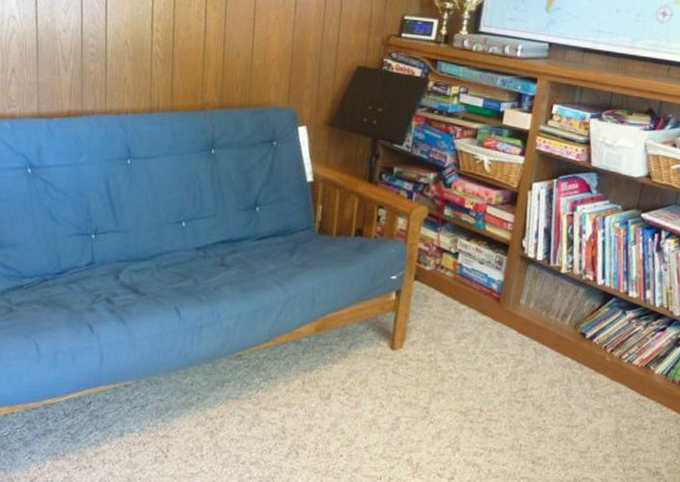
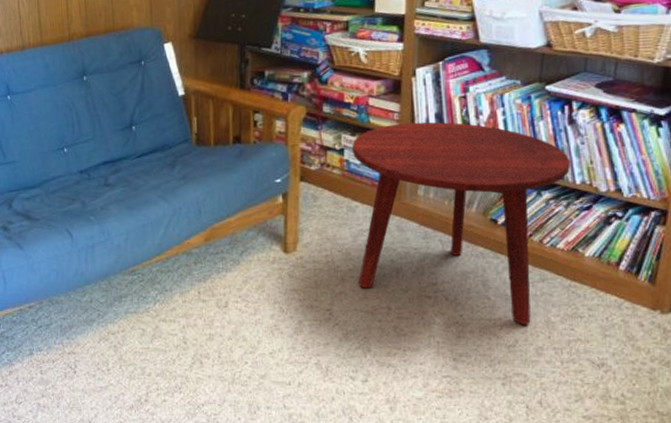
side table: none [456,233,654,434] -> present [351,122,571,326]

